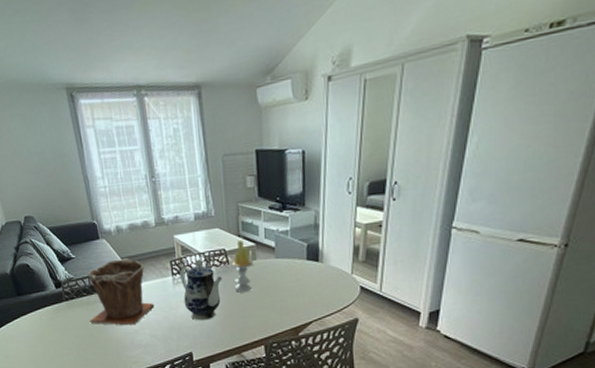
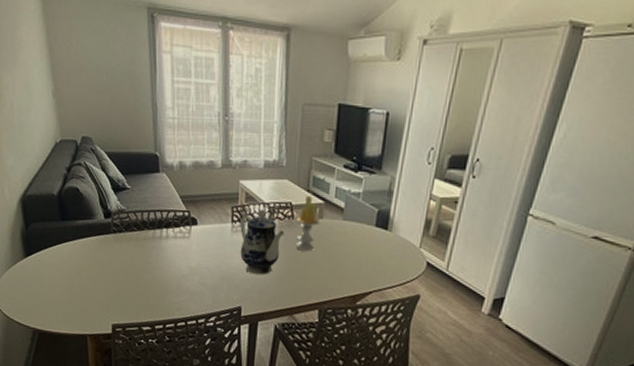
plant pot: present [87,258,154,326] -> none [136,196,208,270]

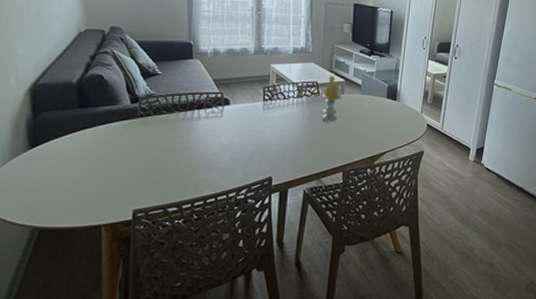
teapot: present [240,209,285,275] -> none [271,88,312,146]

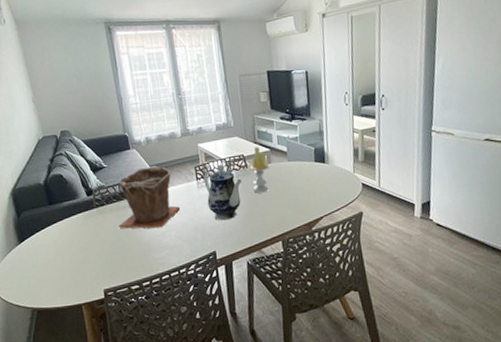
plant pot: none [164,80,240,147] -> present [118,166,180,229]
teapot: none [271,88,312,146] -> present [203,164,243,221]

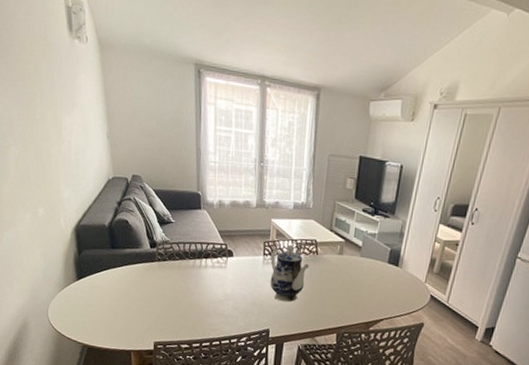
plant pot: present [118,166,180,229] -> none [177,231,241,295]
candle: present [246,146,271,193] -> none [316,234,343,283]

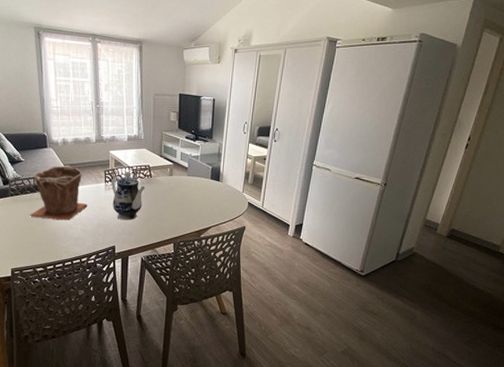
plant pot: none [177,231,241,295] -> present [30,165,87,221]

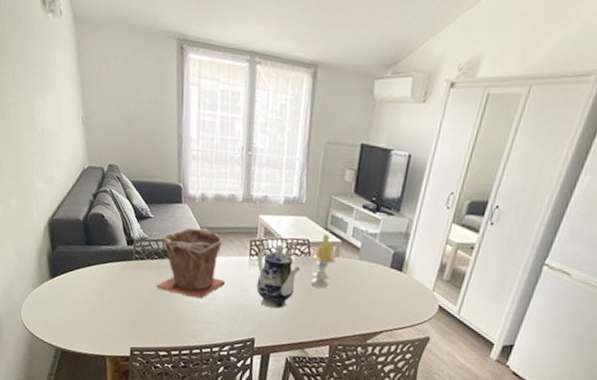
candle: none [150,159,173,200] -> present [309,233,338,288]

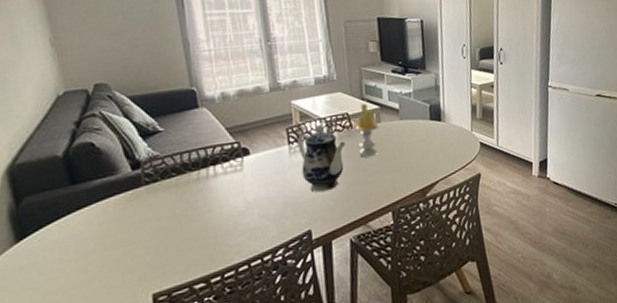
plant pot: present [155,227,225,299] -> none [178,128,265,211]

